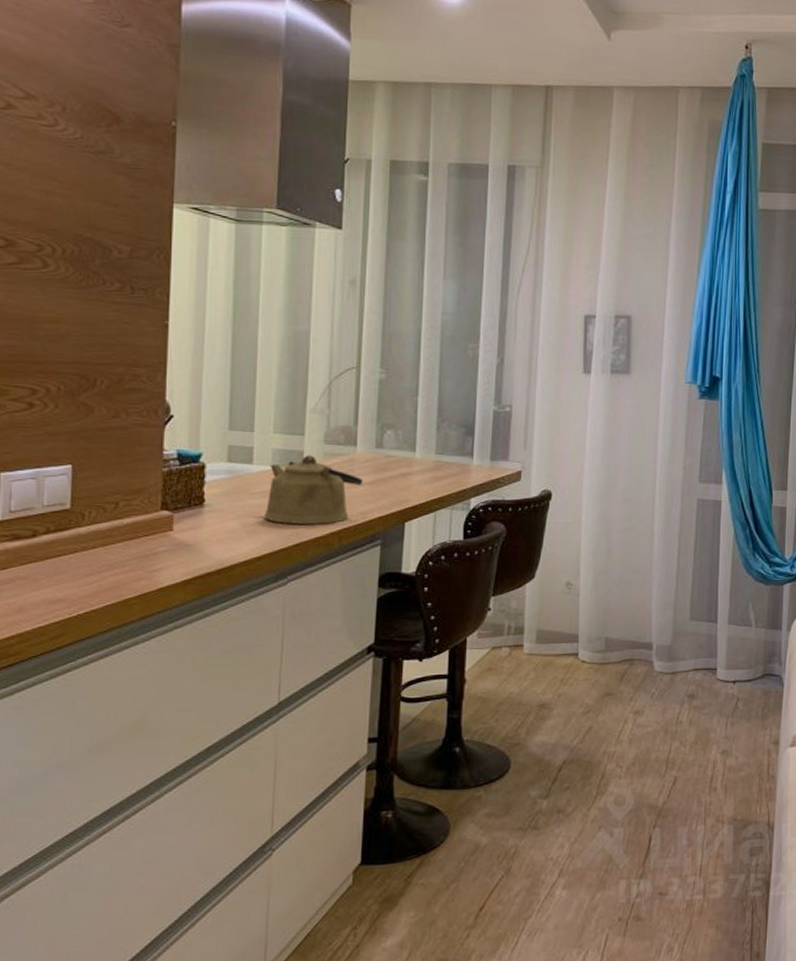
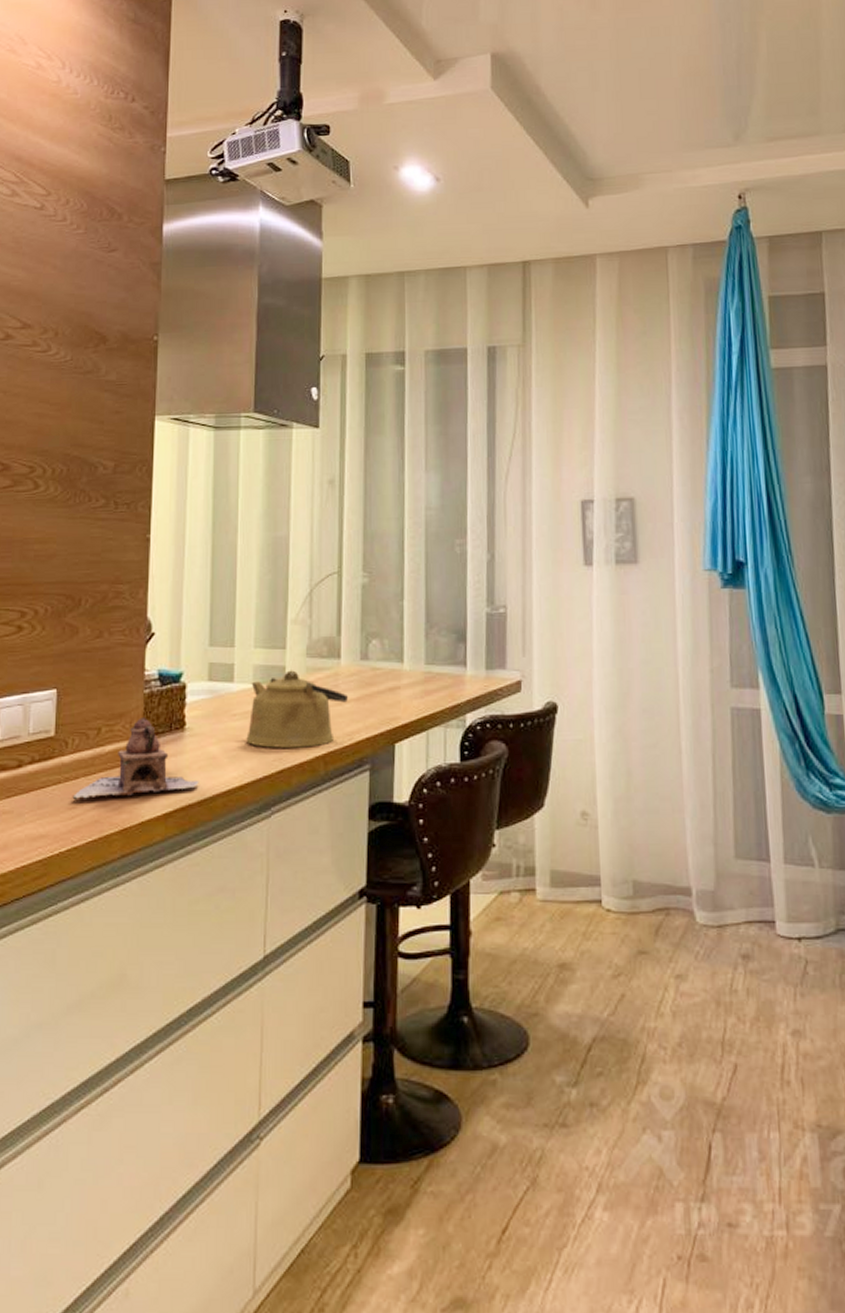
teapot: none [90,494,218,568] -> present [72,717,199,801]

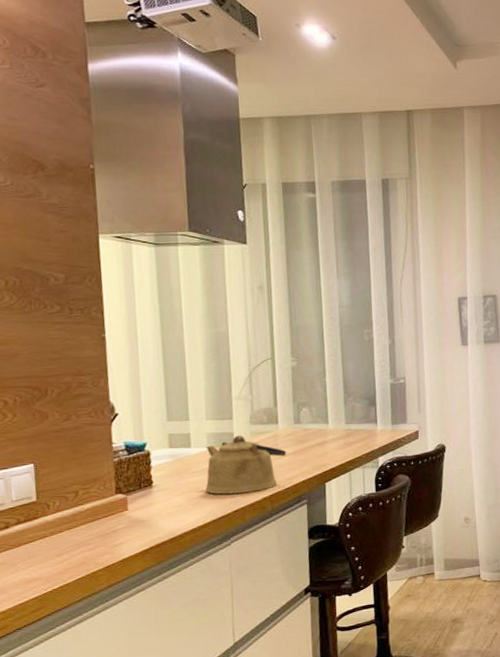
teapot: present [72,717,199,801] -> none [58,480,169,549]

